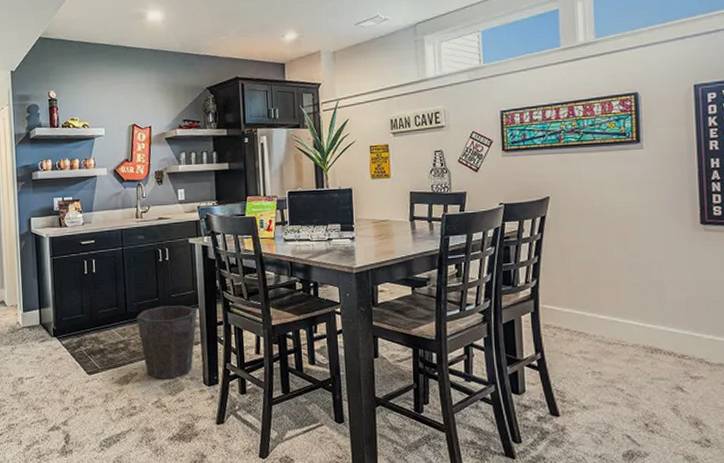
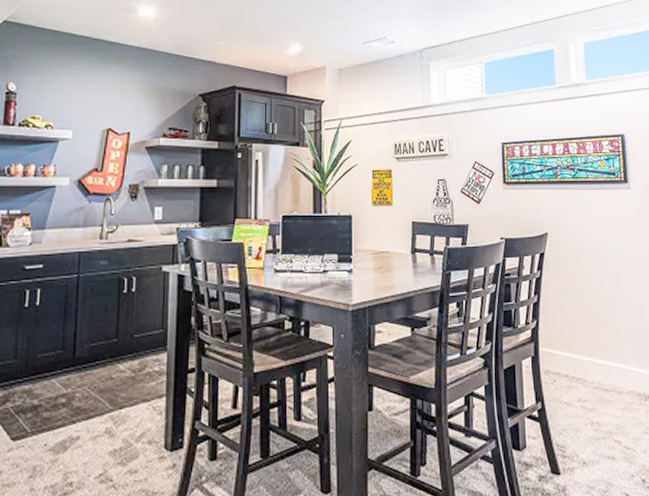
waste bin: present [136,305,198,379] -> none [86,348,166,444]

